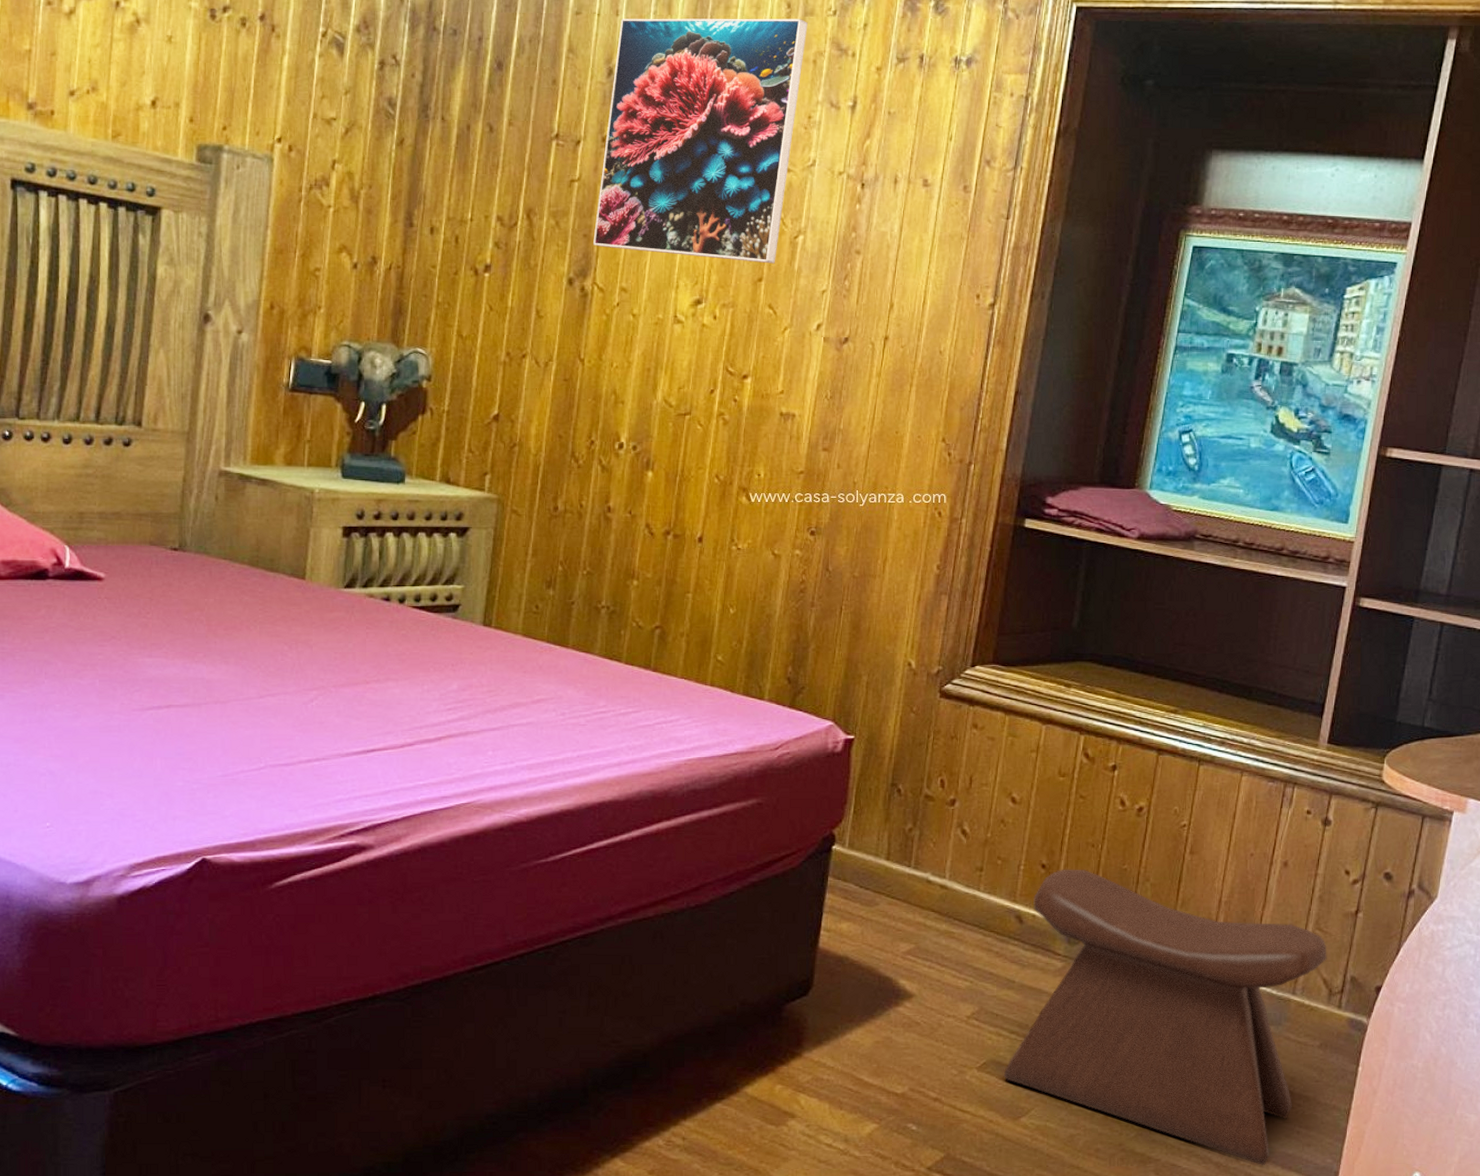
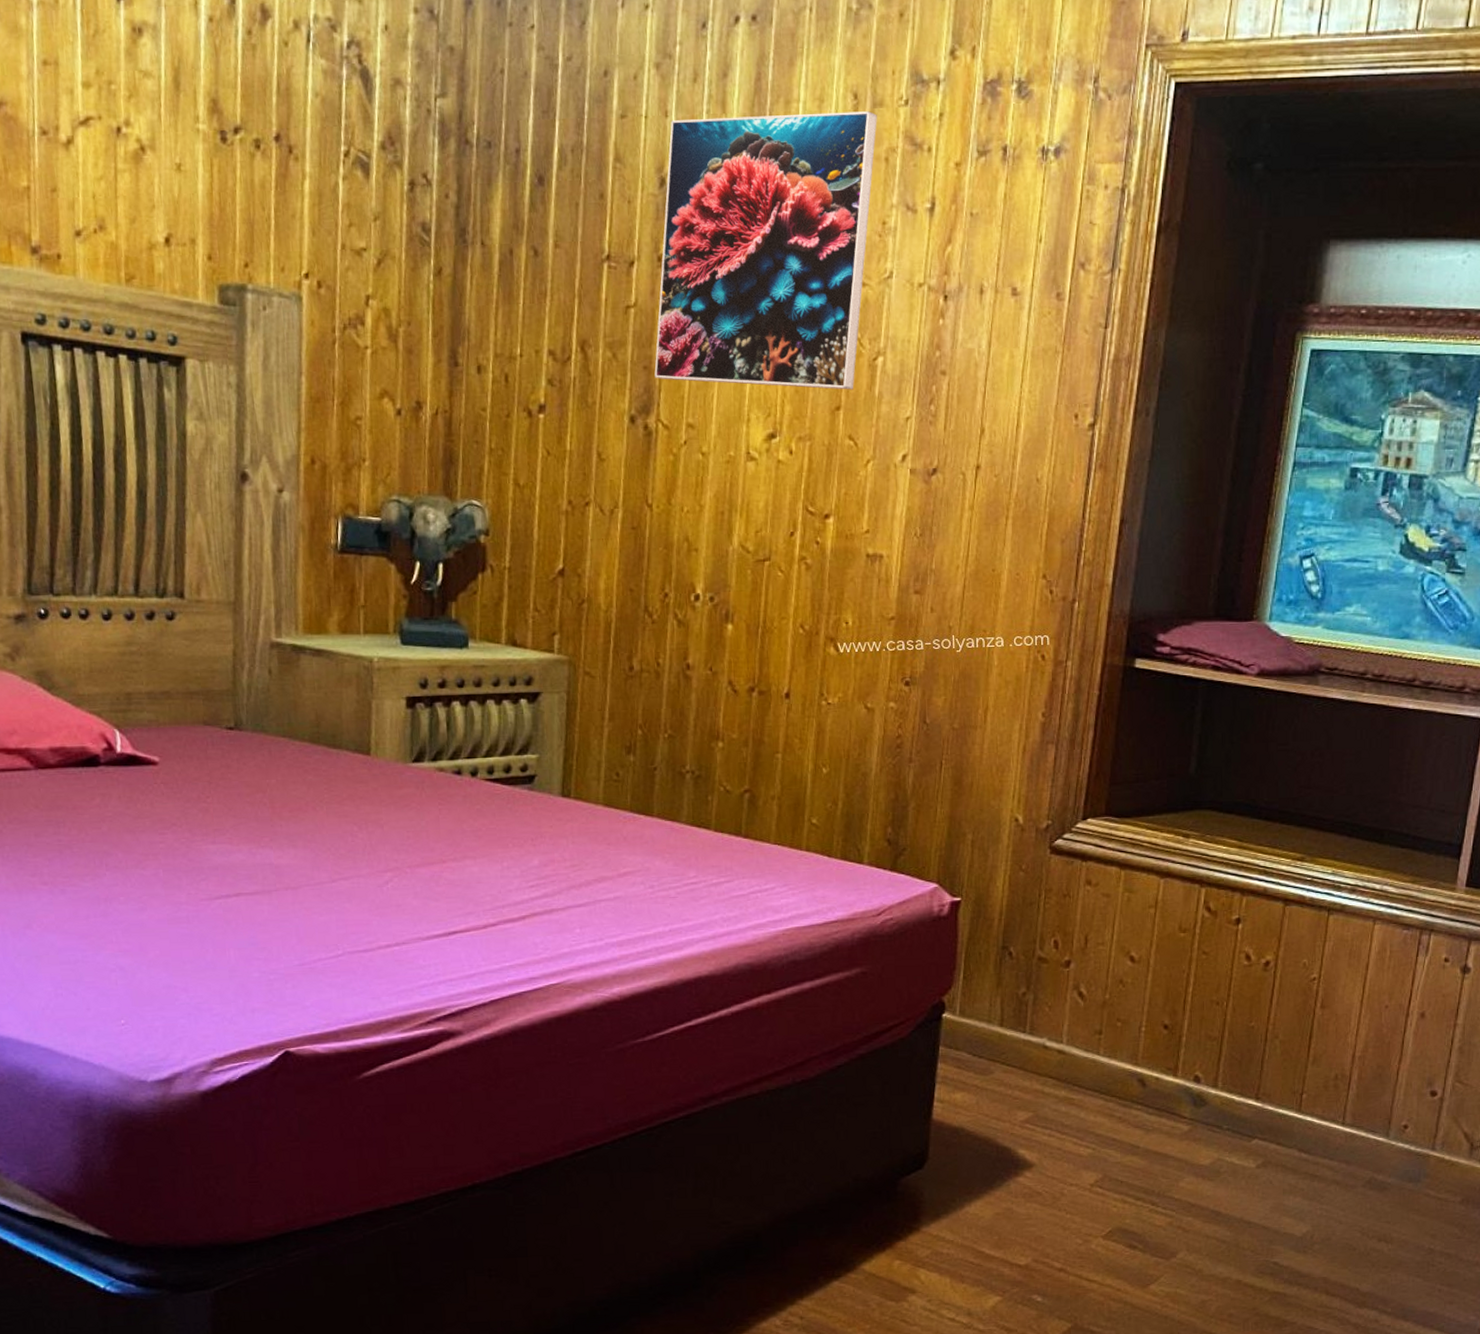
stool: present [1003,869,1327,1165] -> none [1130,1028,1468,1325]

